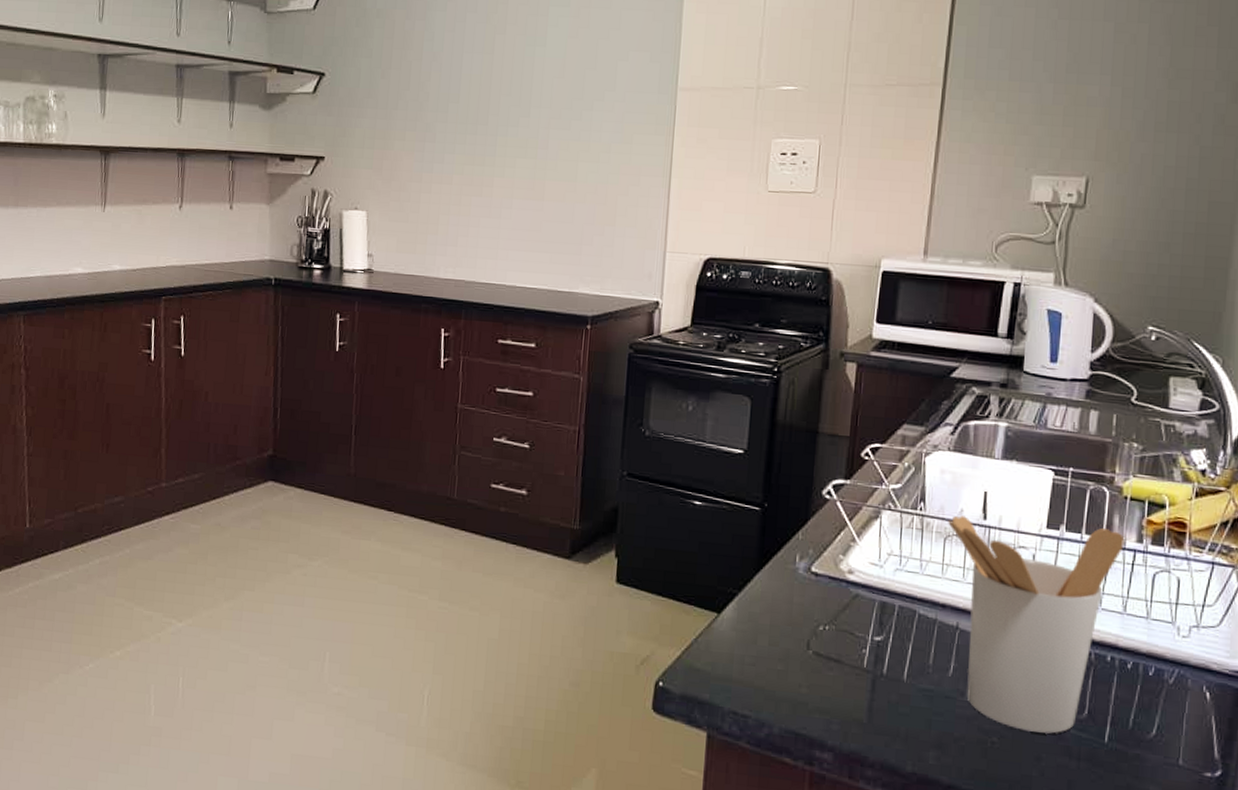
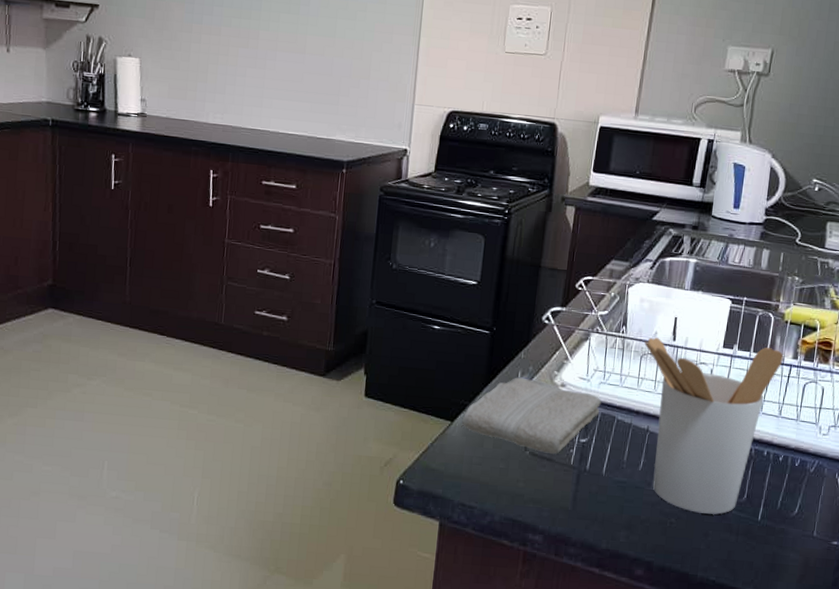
washcloth: none [730,561,898,655] -> present [462,377,601,455]

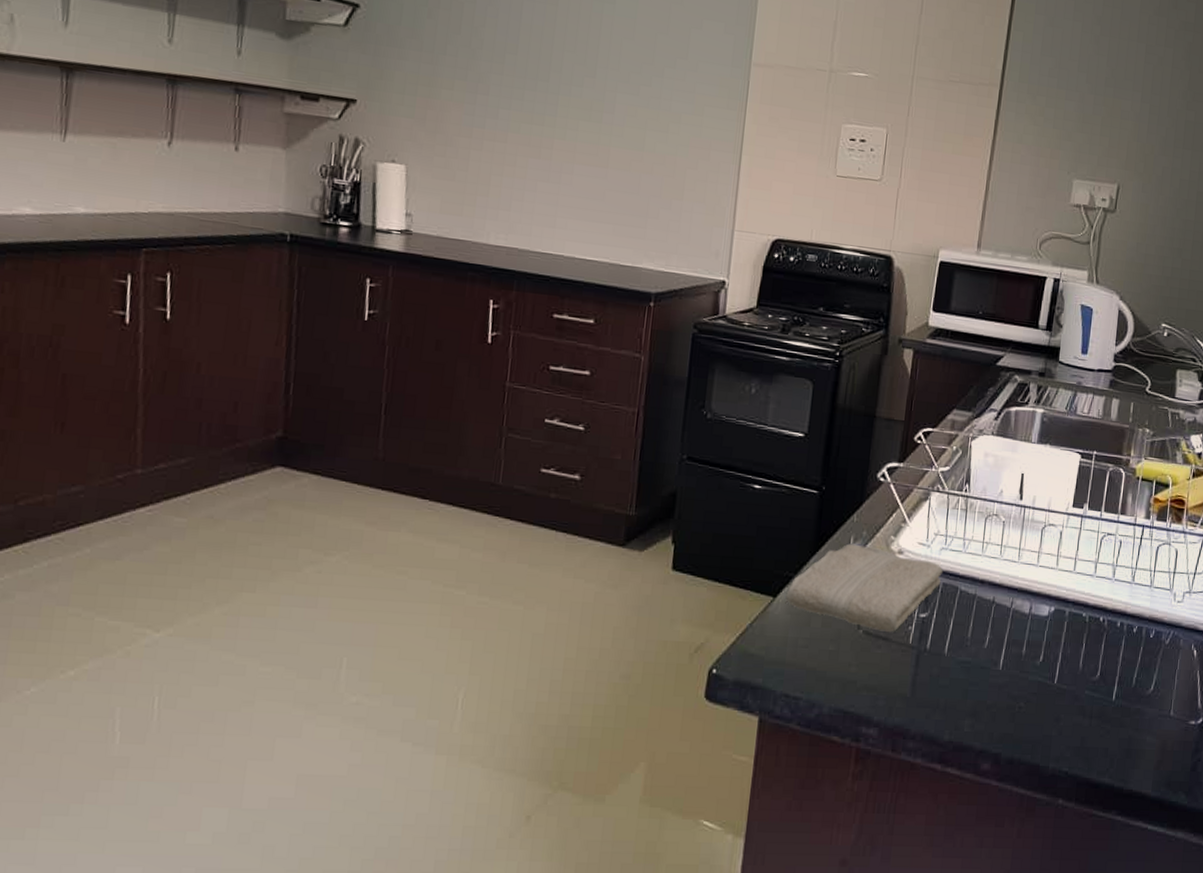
utensil holder: present [644,337,784,515] -> none [989,496,1136,696]

